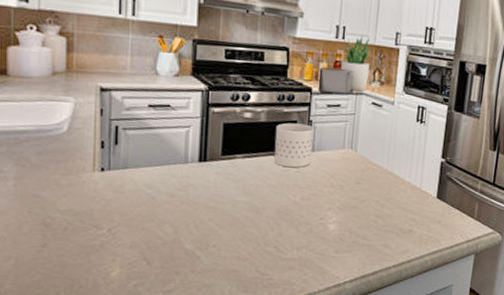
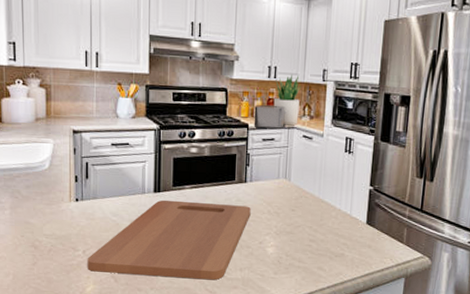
cutting board: none [113,170,312,261] -> present [87,200,251,280]
mug: present [274,122,315,168] -> none [217,156,252,197]

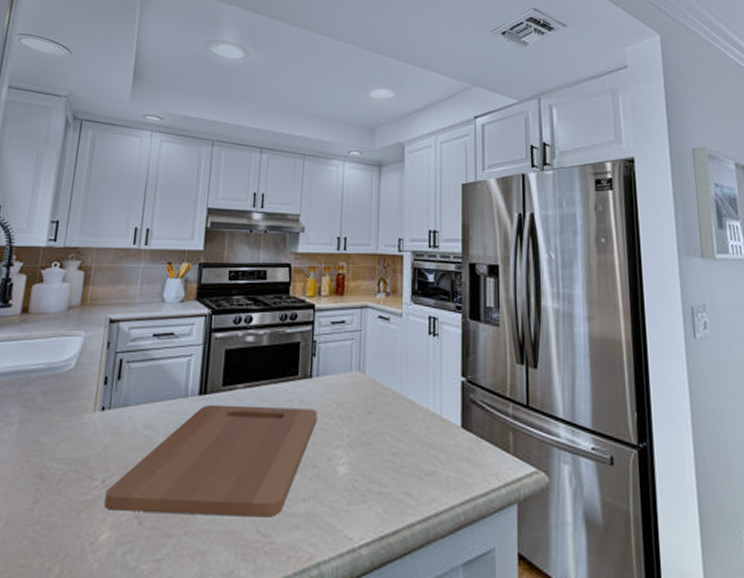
toaster: present [253,104,288,130] -> none [321,280,360,310]
planter: present [273,74,300,126] -> none [343,245,374,305]

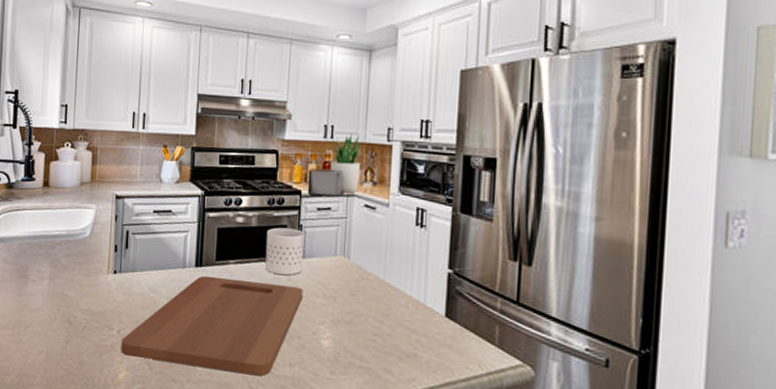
mug: none [277,345,319,397] -> present [265,227,305,276]
toaster: none [321,280,360,310] -> present [307,168,346,198]
planter: none [343,245,374,305] -> present [330,134,361,193]

